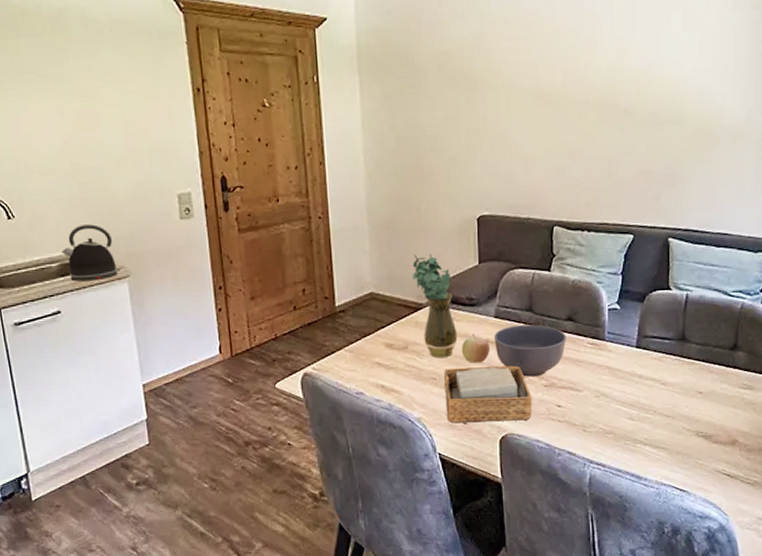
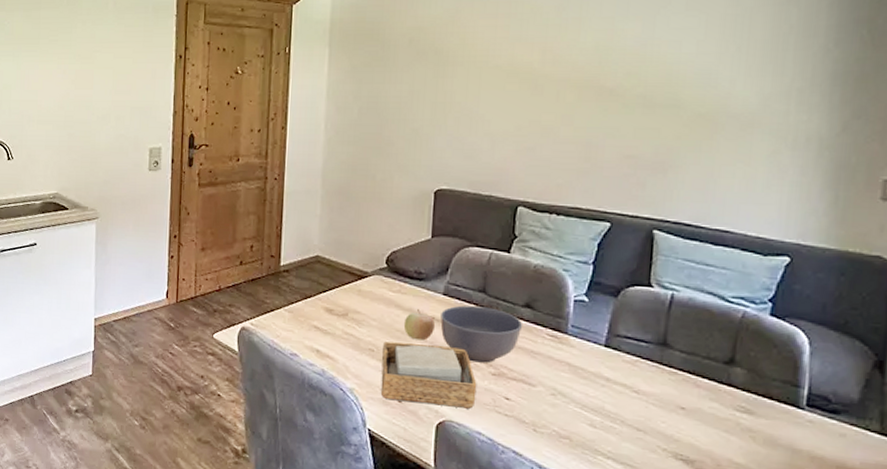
kettle: present [61,224,121,282] -> none [45,169,91,220]
vase: present [412,253,458,358] -> none [361,222,402,330]

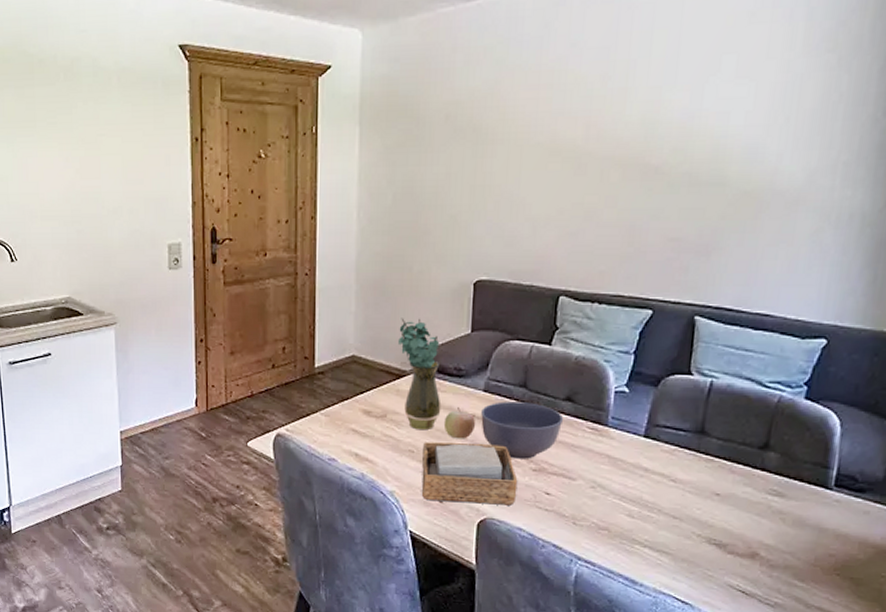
vase: none [361,222,402,330] -> present [398,318,442,430]

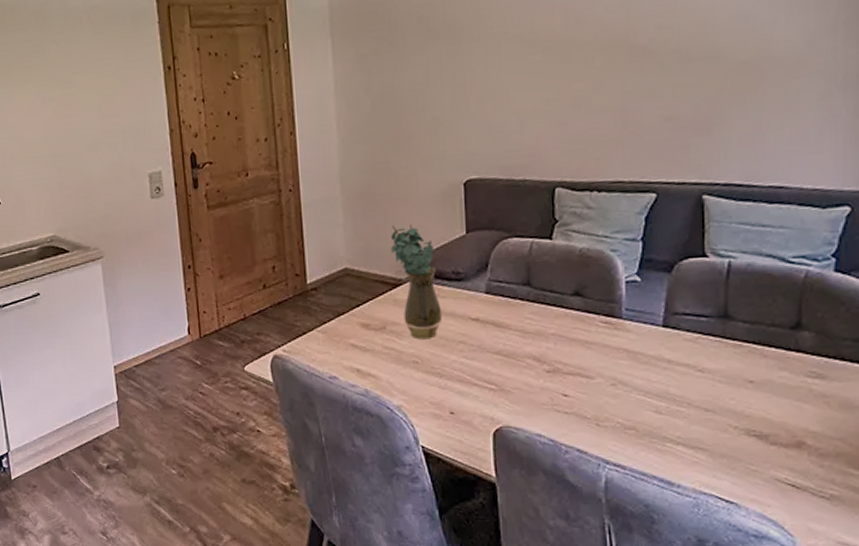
napkin holder: present [421,442,518,506] -> none [427,348,532,413]
fruit: present [443,407,476,439] -> none [446,312,481,346]
bowl: present [481,401,564,459] -> none [485,300,574,361]

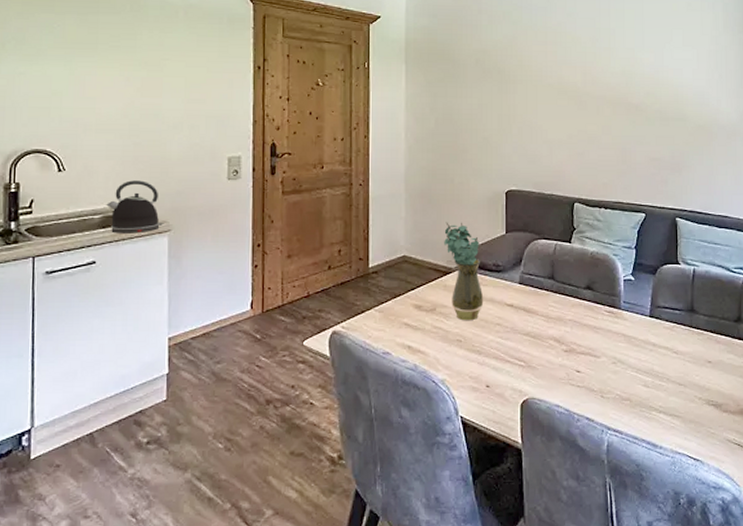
kettle: none [41,207,95,264] -> present [106,180,163,234]

